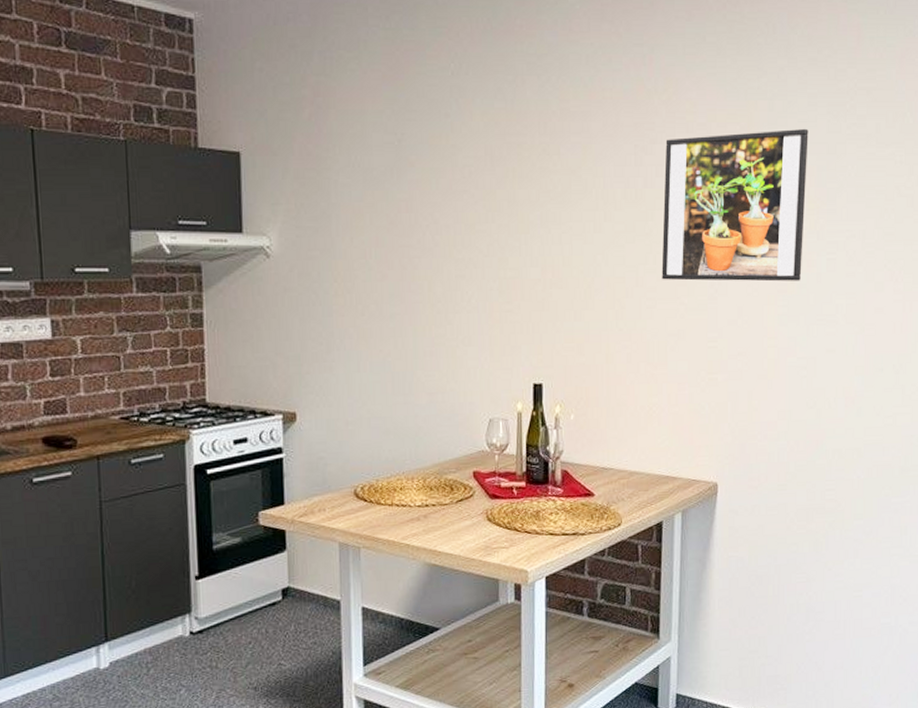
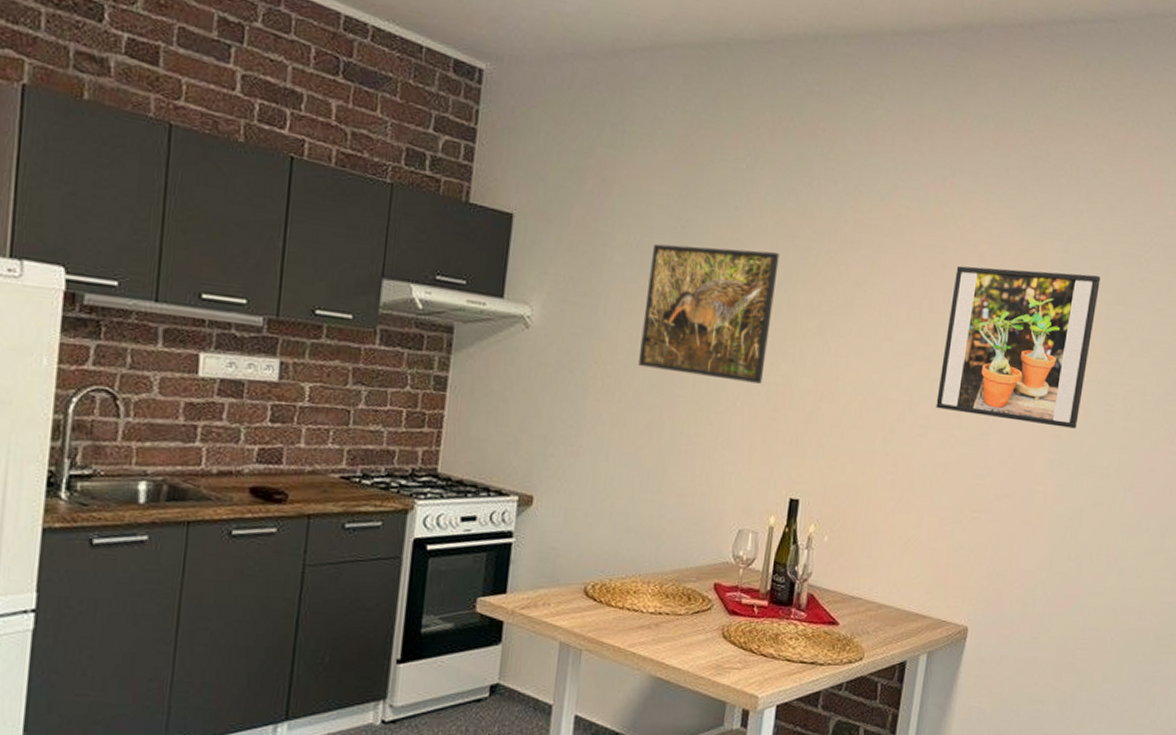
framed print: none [373,151,494,280] -> present [639,244,780,384]

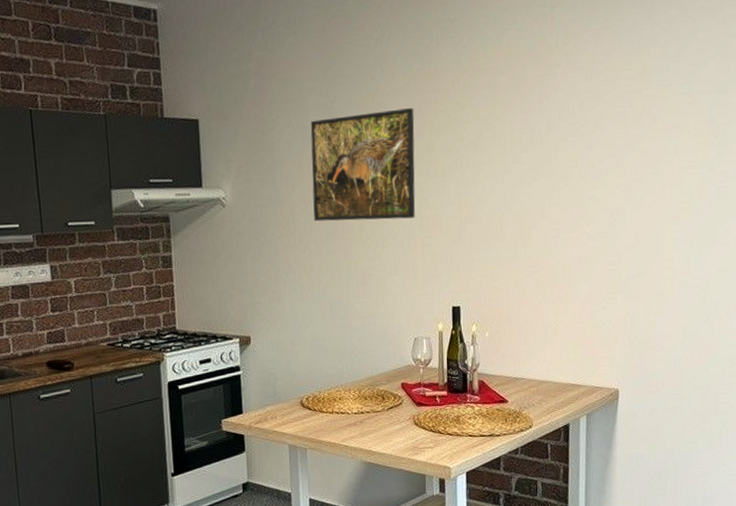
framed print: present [936,265,1101,429] -> none [565,70,699,212]

